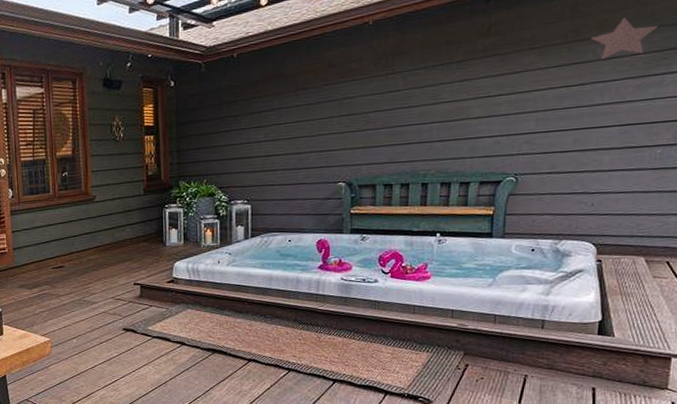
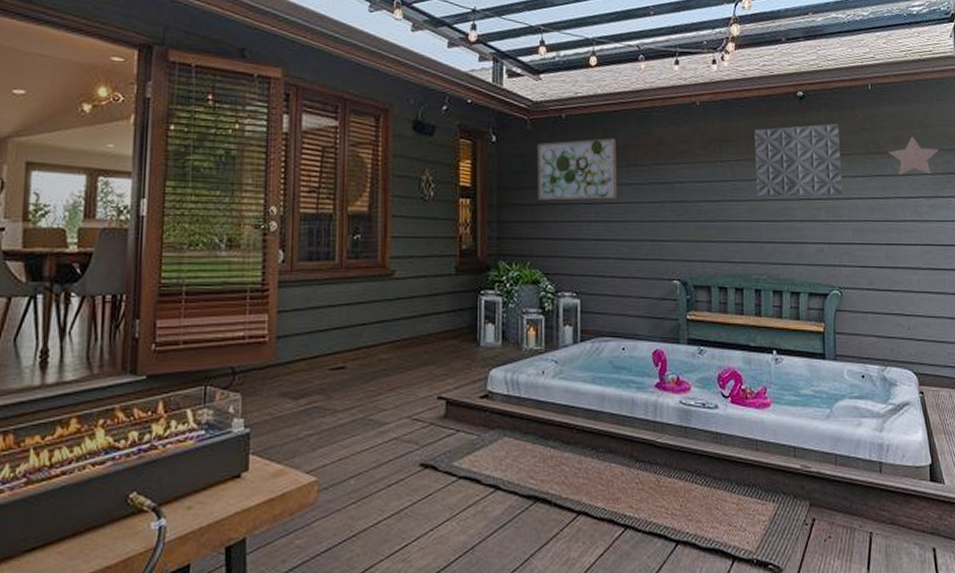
wall art: none [211,67,285,130] -> present [537,138,617,201]
decorative wall panel: none [430,17,531,101] -> present [754,123,843,197]

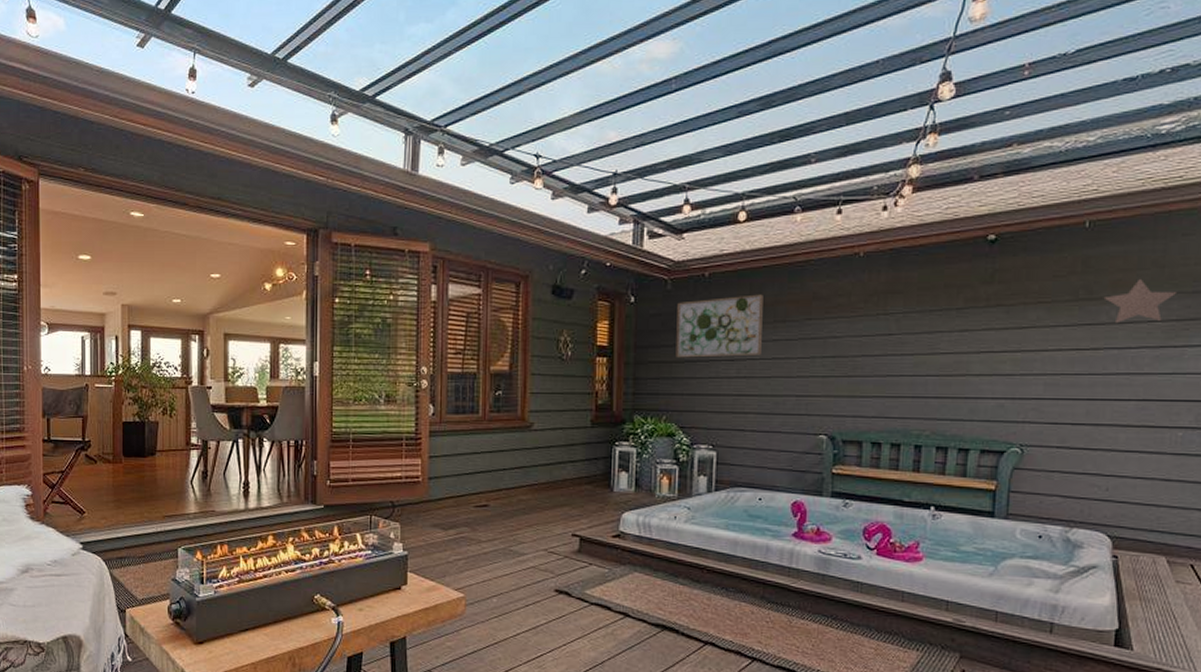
decorative wall panel: present [754,123,843,197] -> none [926,267,1039,351]

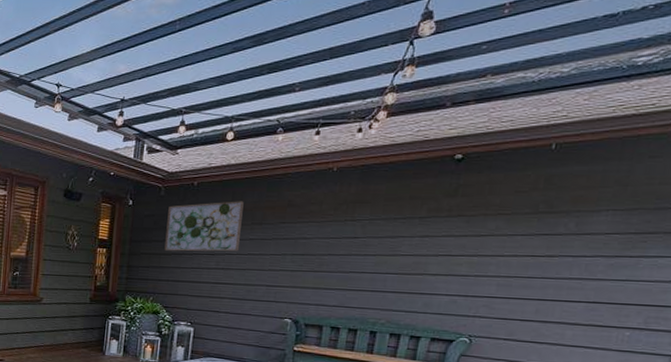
decorative star: present [1103,279,1178,324] -> none [563,196,639,235]

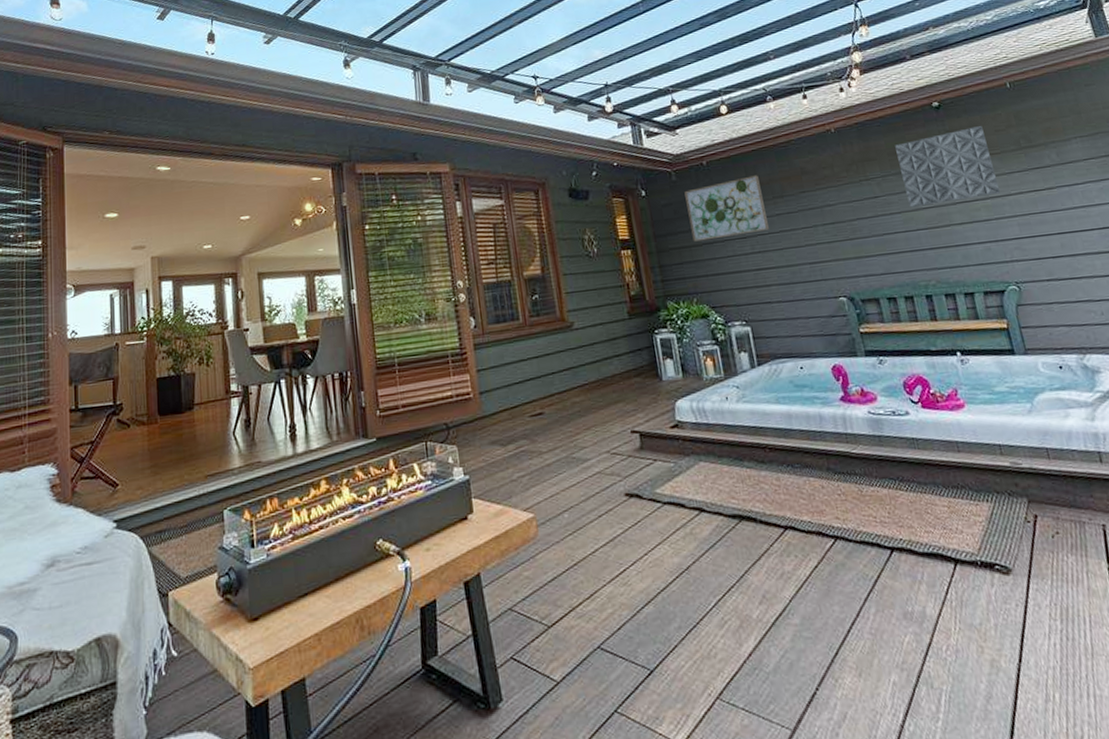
decorative wall panel: none [387,183,502,253] -> present [895,125,1001,208]

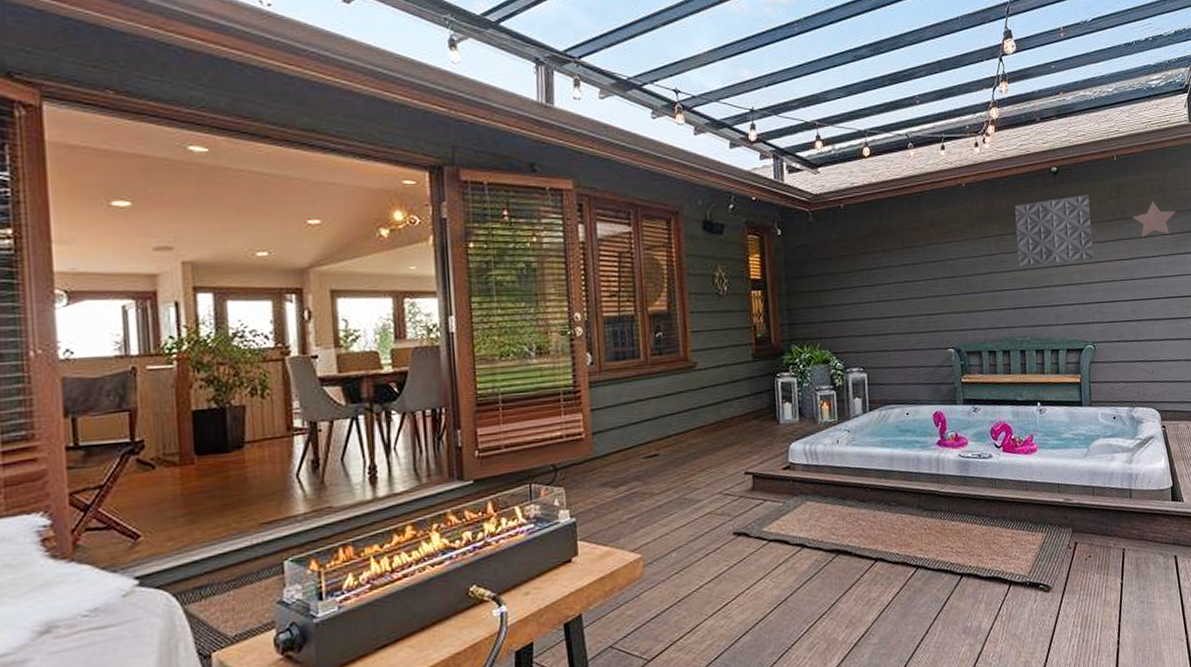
wall art: present [684,175,769,242] -> none [819,223,895,286]
decorative star: none [1041,125,1099,165] -> present [1132,202,1176,238]

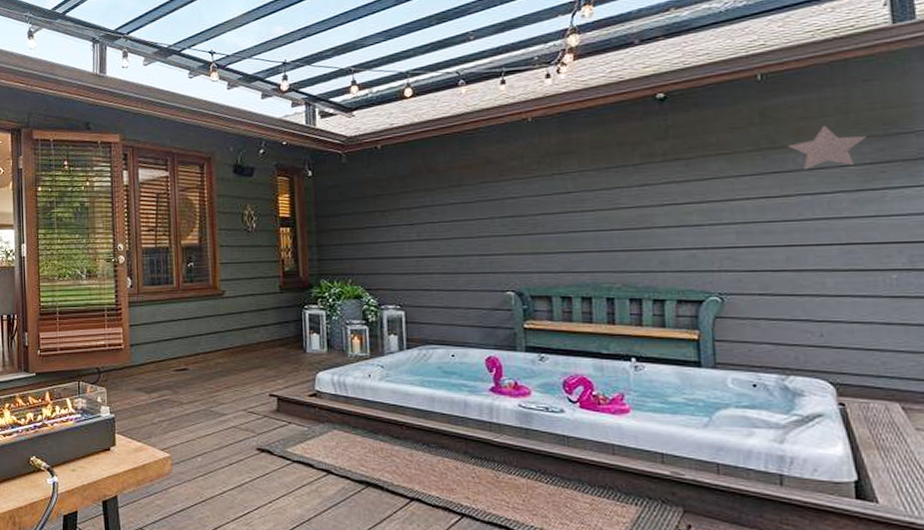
decorative wall panel: present [1015,194,1094,267] -> none [601,121,722,206]

